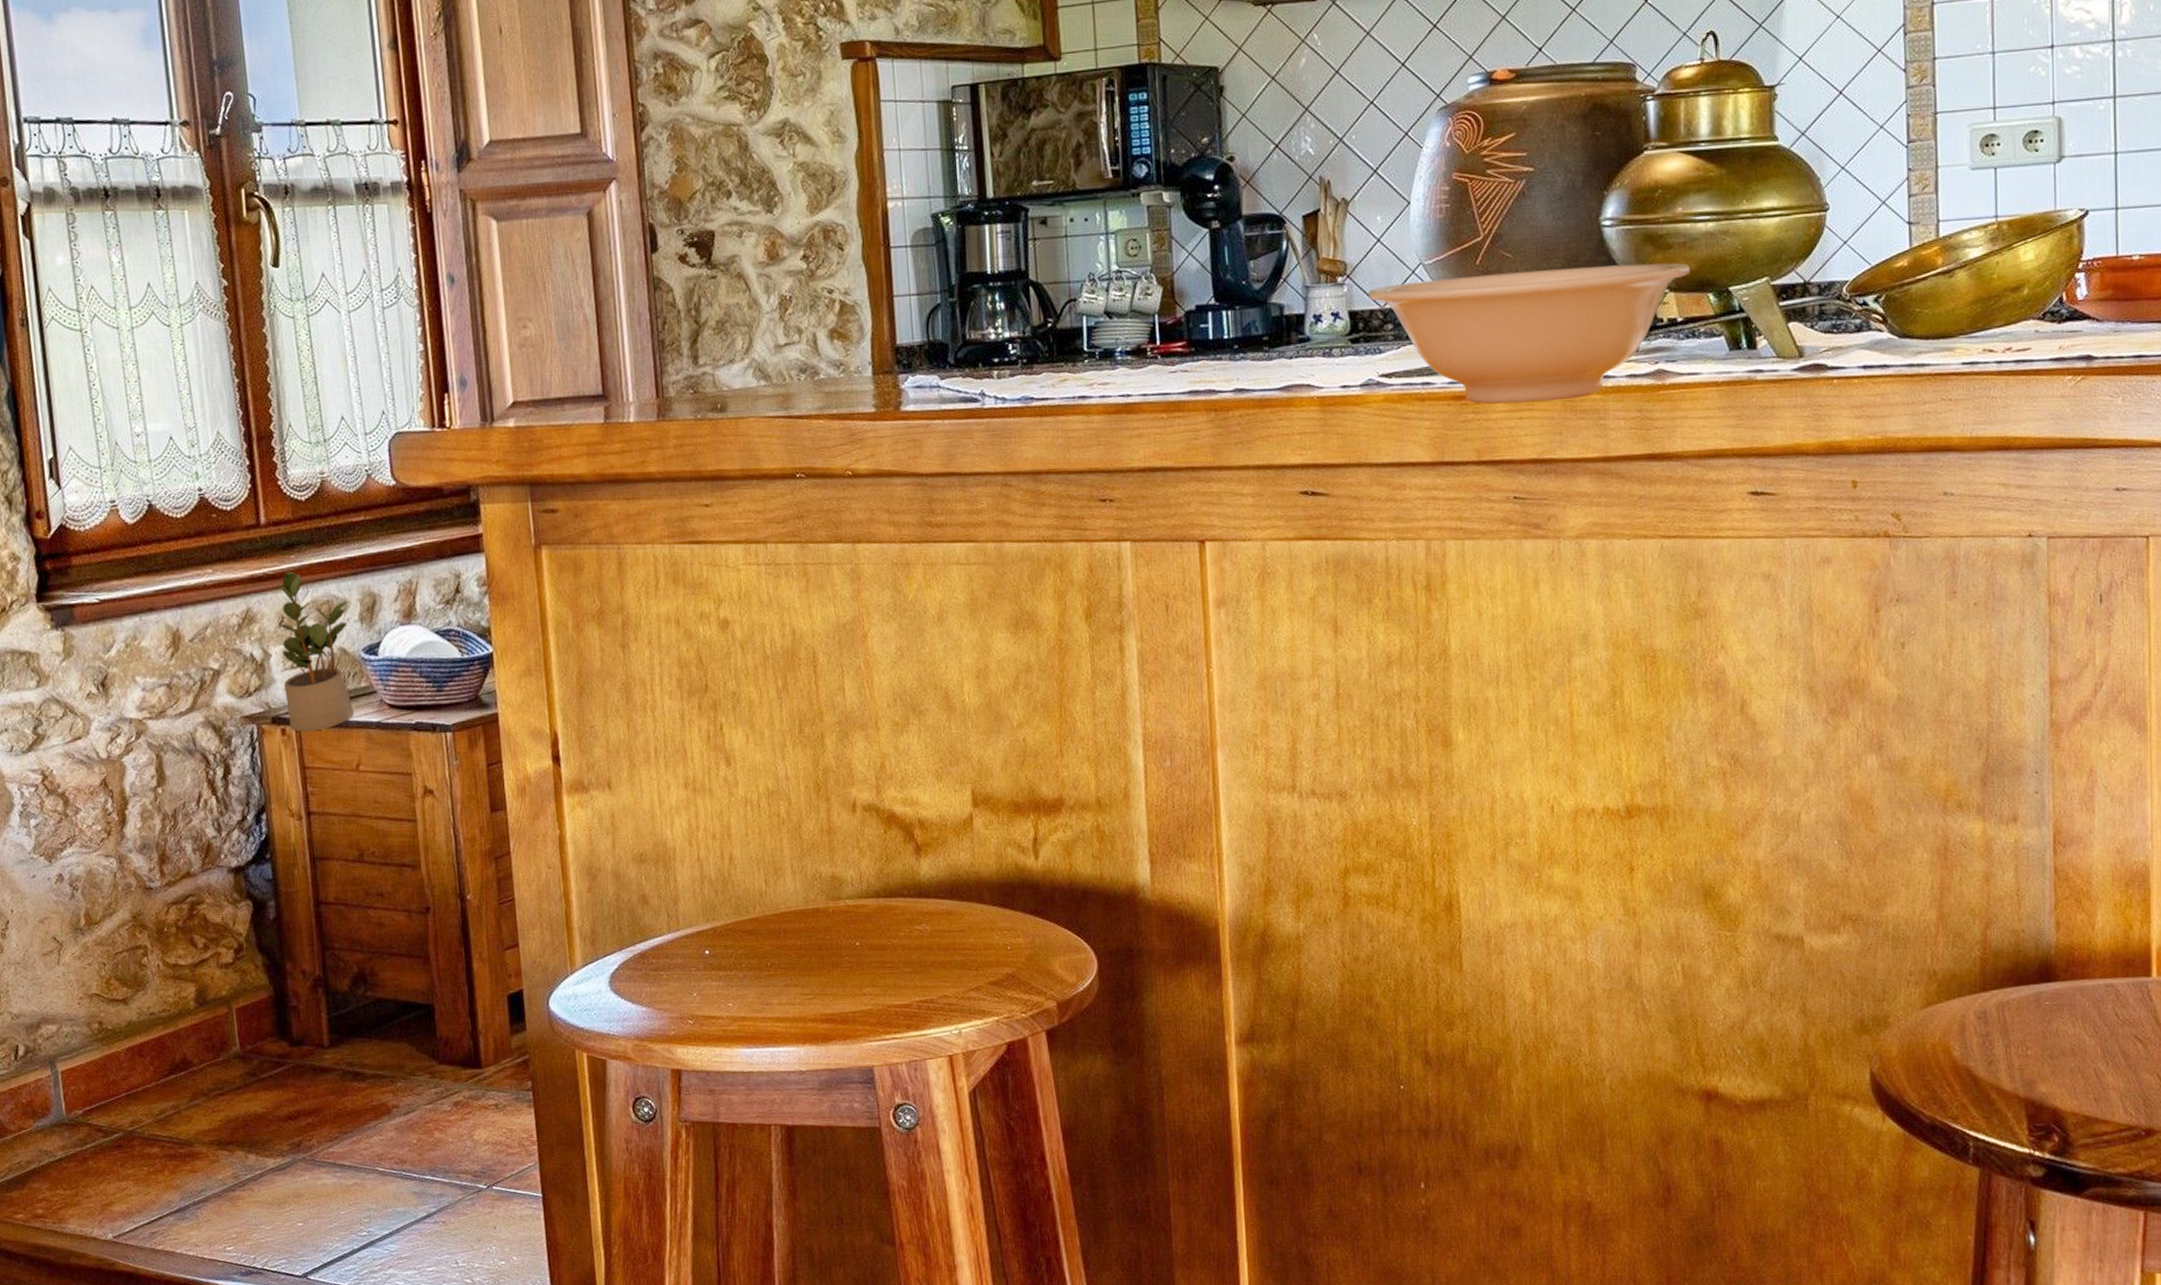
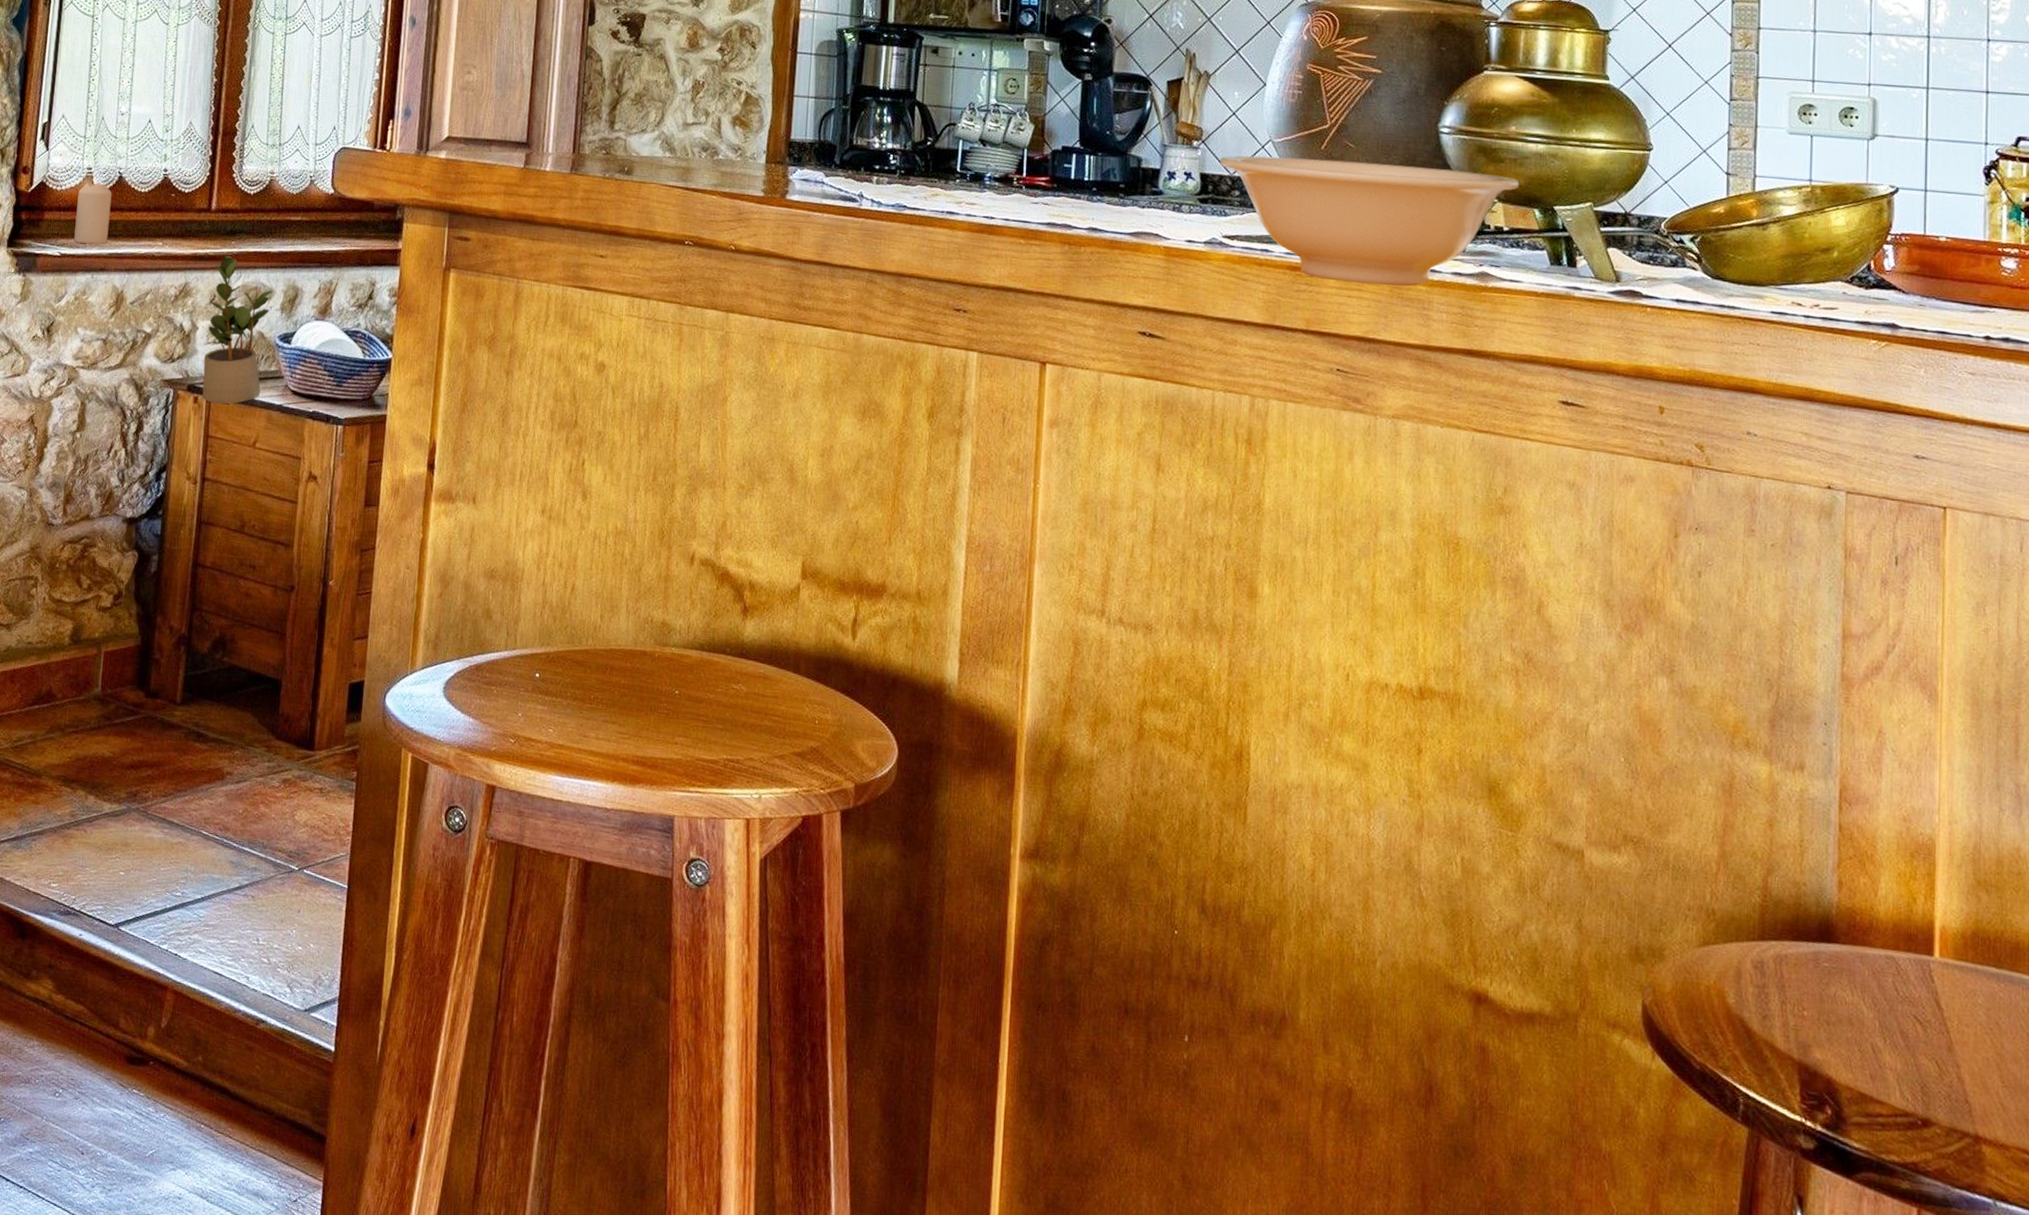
candle: none [105,515,150,586] -> present [74,182,112,245]

